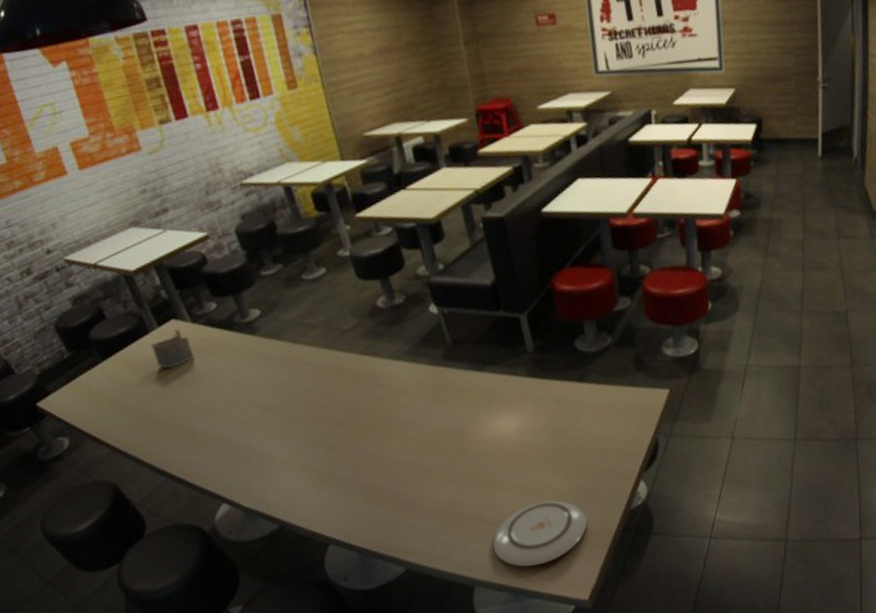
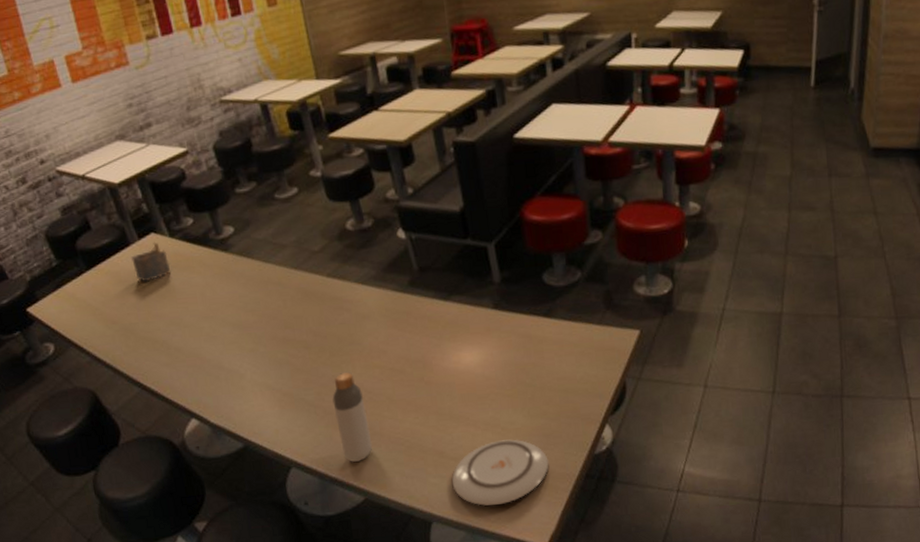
bottle: none [369,447,412,535] -> present [332,372,373,462]

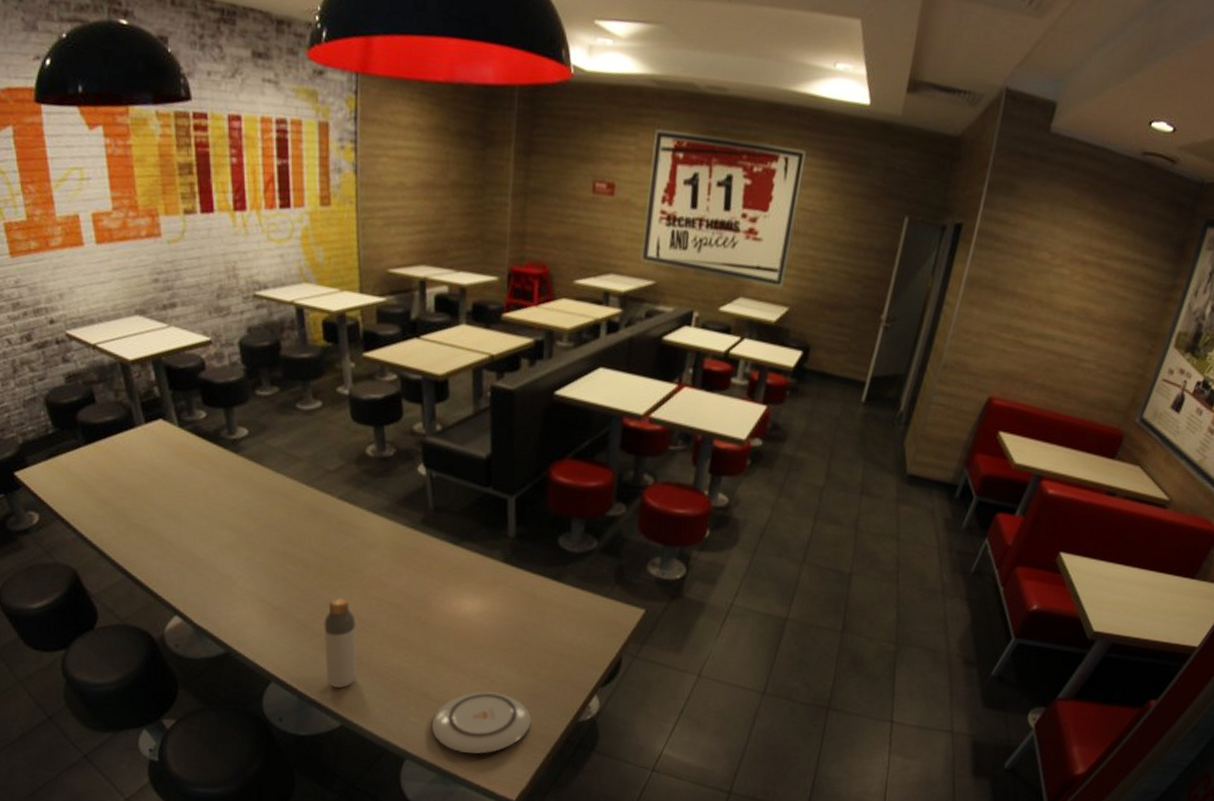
napkin holder: present [131,241,171,282] -> none [135,428,175,469]

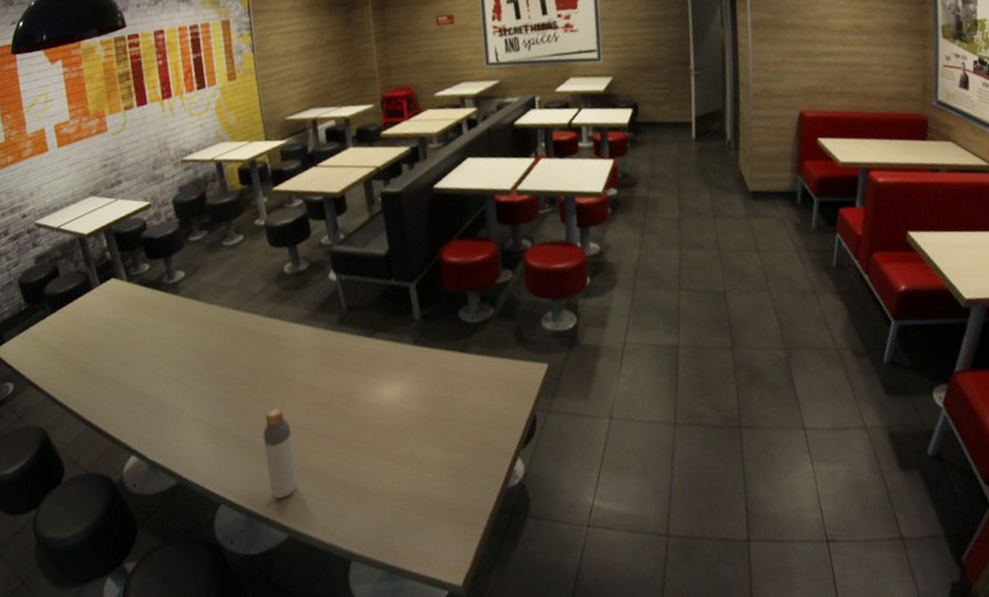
plate: present [431,692,532,754] -> none [371,473,464,544]

